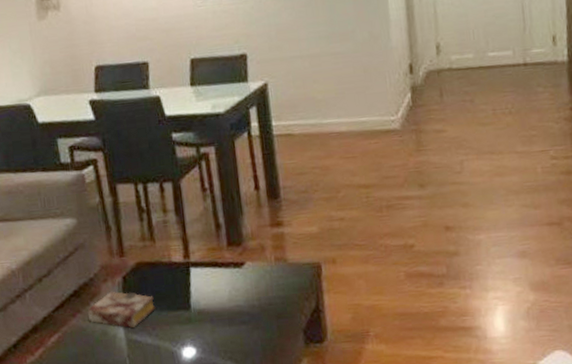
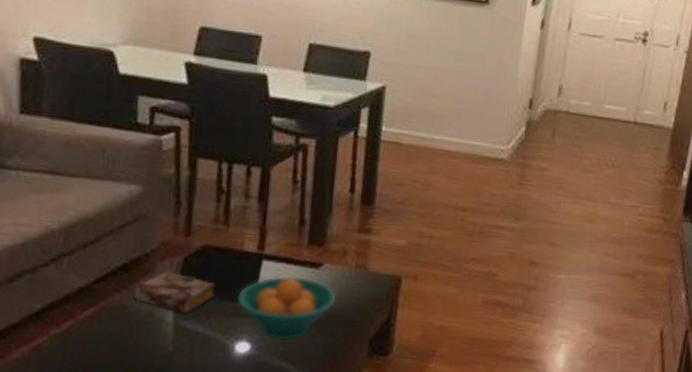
fruit bowl: none [174,278,264,342] -> present [236,276,337,341]

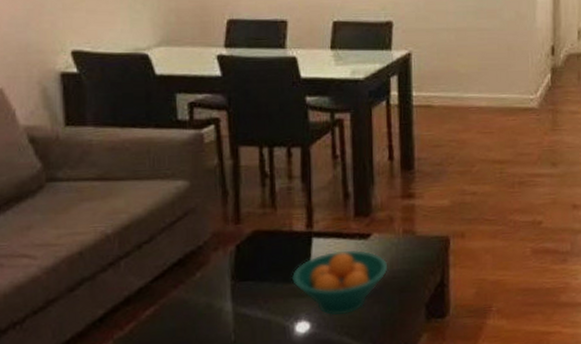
book: present [135,271,215,314] -> none [193,260,271,301]

